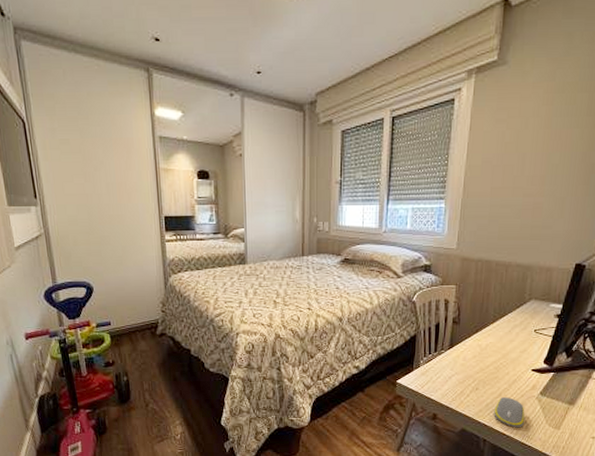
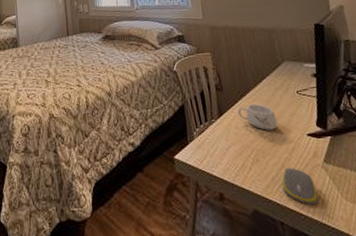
mug: none [469,338,507,364] -> present [237,103,278,130]

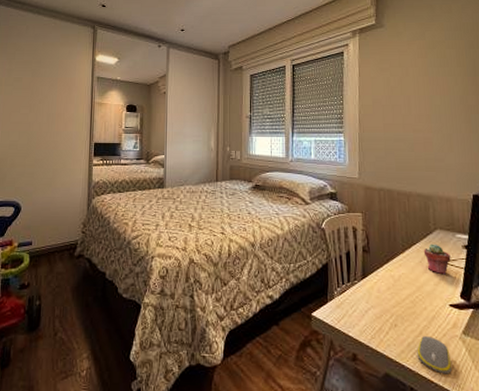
mug: present [237,103,278,130] -> none [381,269,421,297]
potted succulent: none [274,75,302,105] -> present [423,244,451,275]

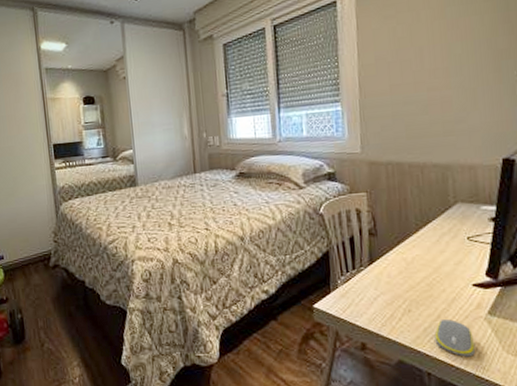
potted succulent: present [423,244,451,275] -> none [441,219,475,253]

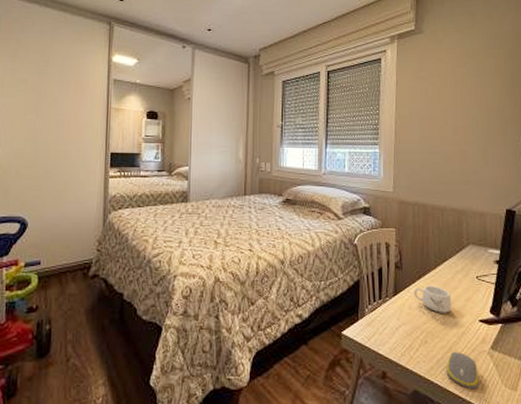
mug: none [392,250,439,280] -> present [413,285,452,313]

